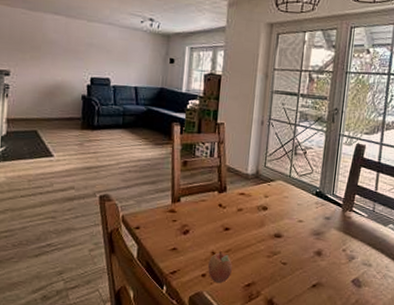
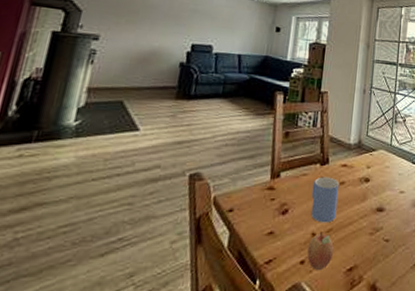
mug: none [210,203,237,244] -> present [311,177,340,223]

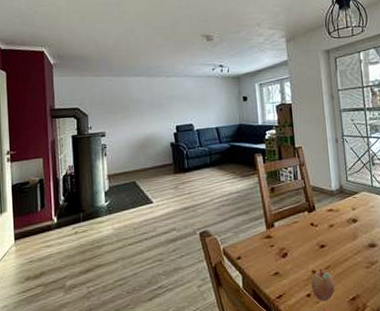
mug: present [311,177,340,223] -> none [304,221,332,262]

